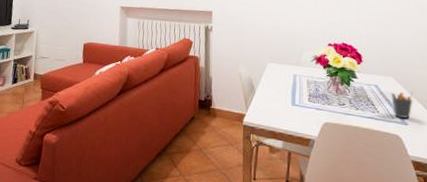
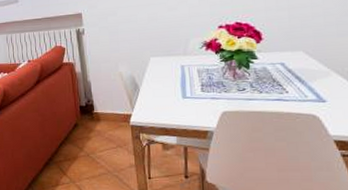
pen holder: present [390,90,413,120] -> none [301,62,331,96]

